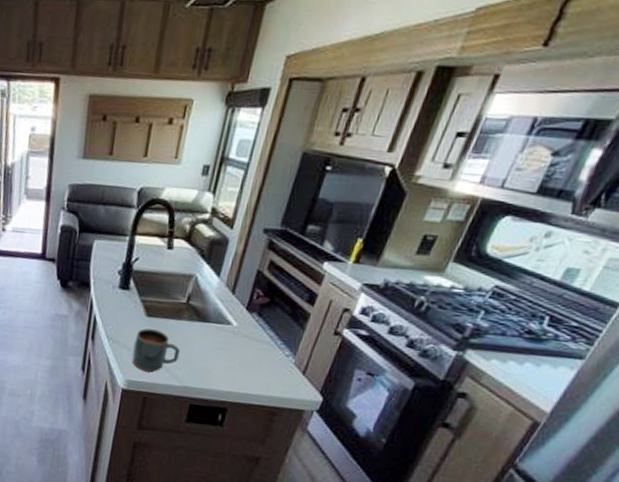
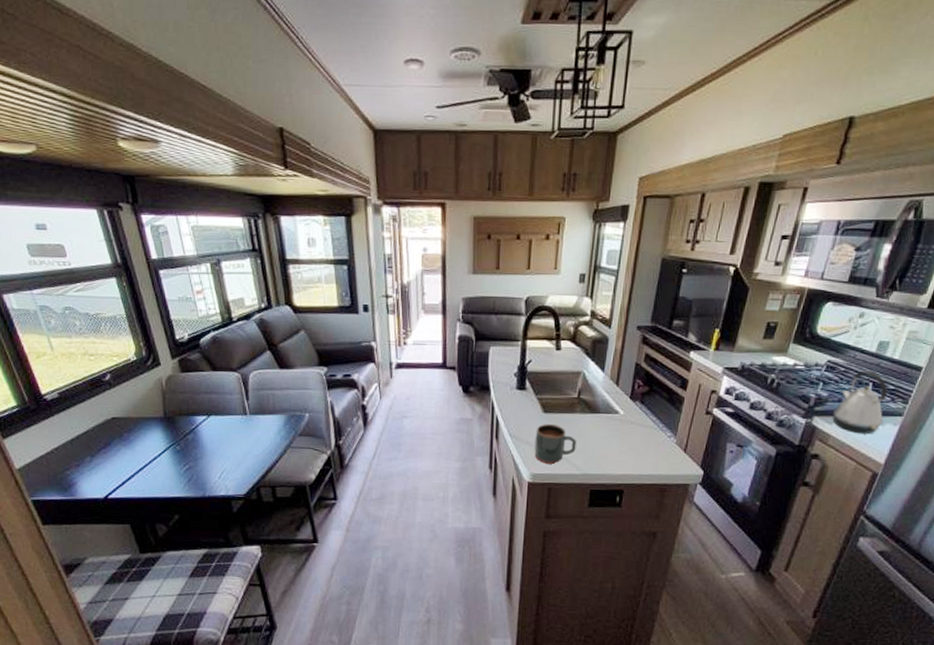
kettle: none [491,301,569,376] -> present [832,370,888,433]

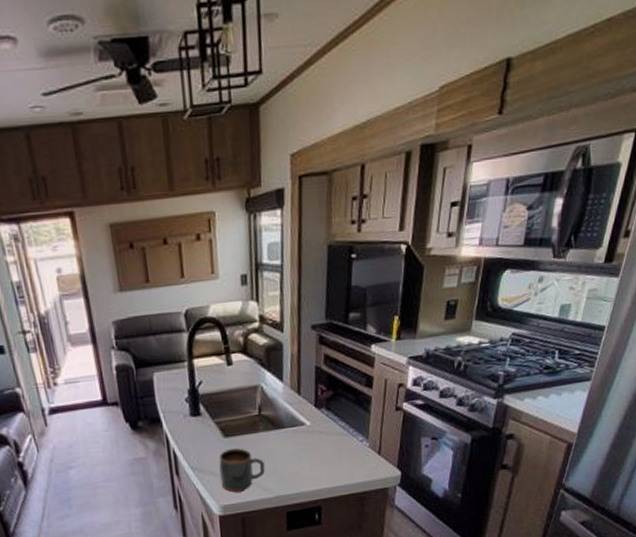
kettle: present [832,370,888,433] -> none [523,338,575,405]

